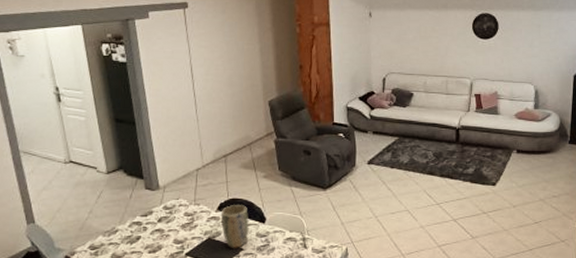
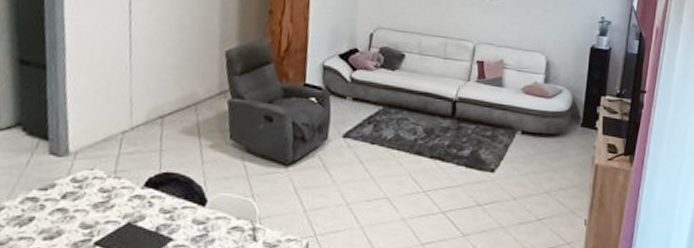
plant pot: present [220,205,248,248] -> none [147,181,185,238]

